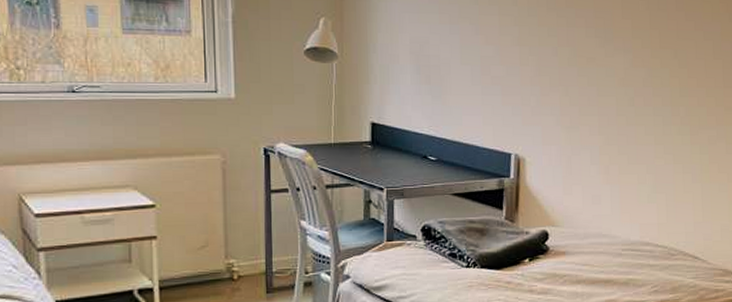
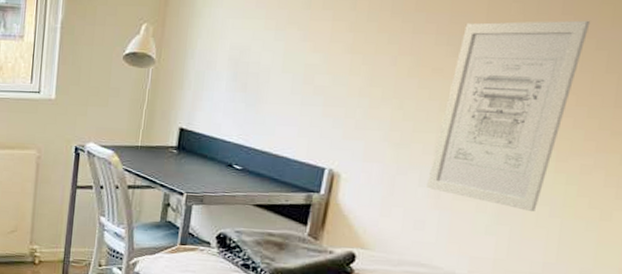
wall art: none [597,15,697,180] -> present [426,20,591,212]

